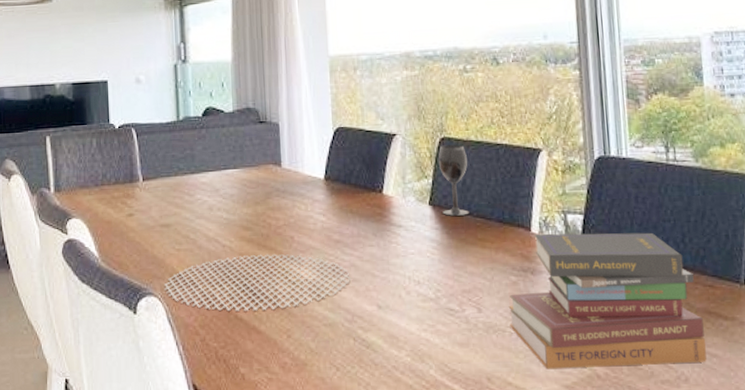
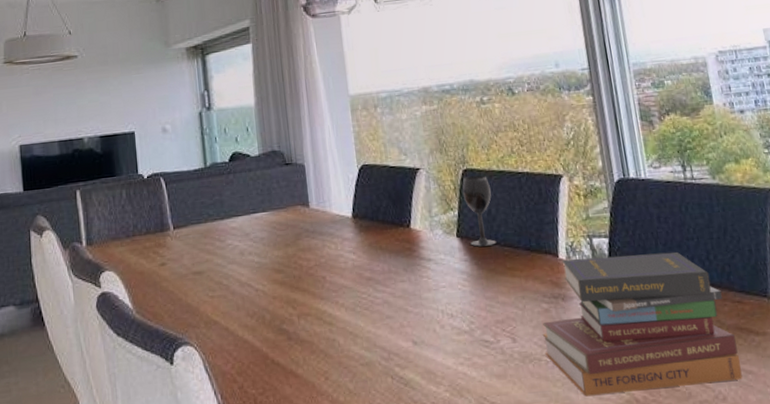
place mat: present [164,254,350,312] -> none [199,294,384,357]

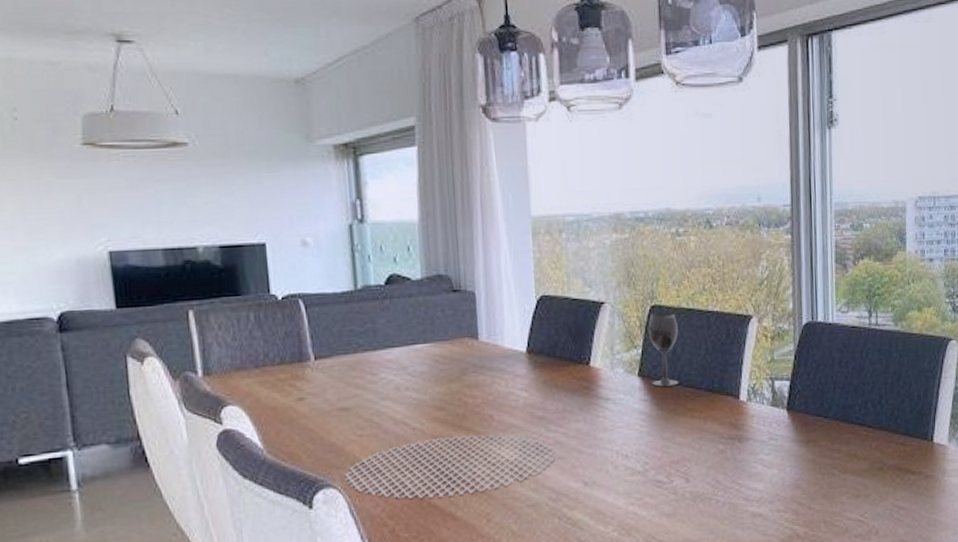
place mat: none [199,294,384,357] -> present [344,434,555,499]
books: present [542,251,743,397] -> none [715,395,895,533]

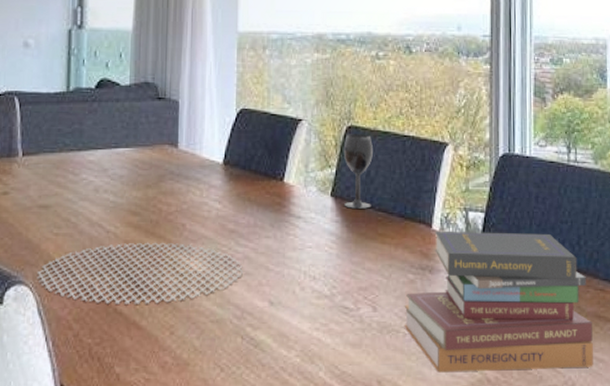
books: none [715,395,895,533] -> present [404,231,594,373]

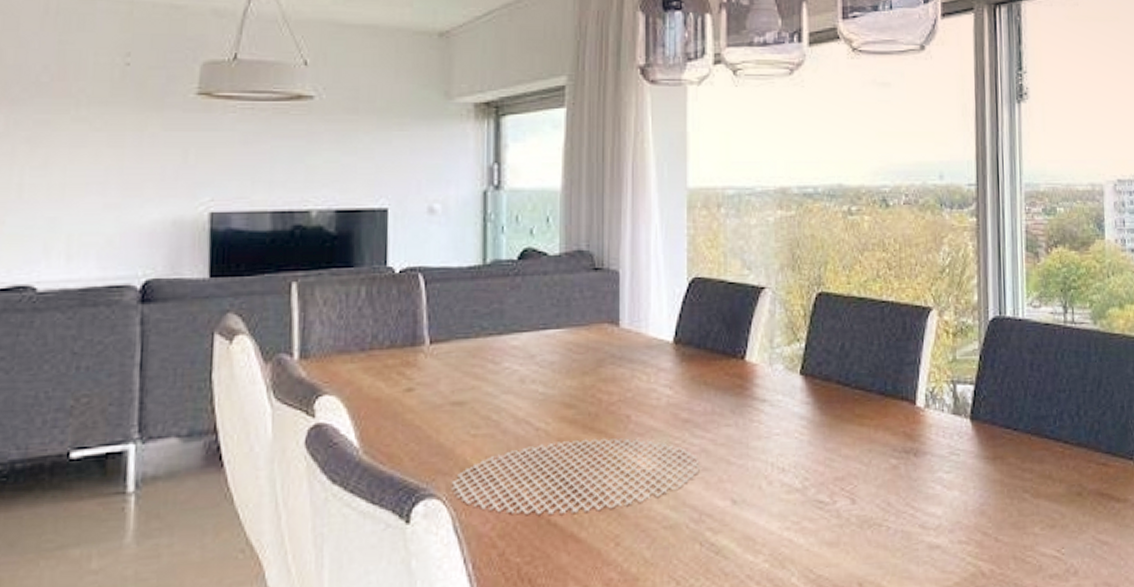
wine glass: present [343,134,373,209] -> none [813,301,847,388]
books: present [404,231,594,373] -> none [886,404,1097,569]

